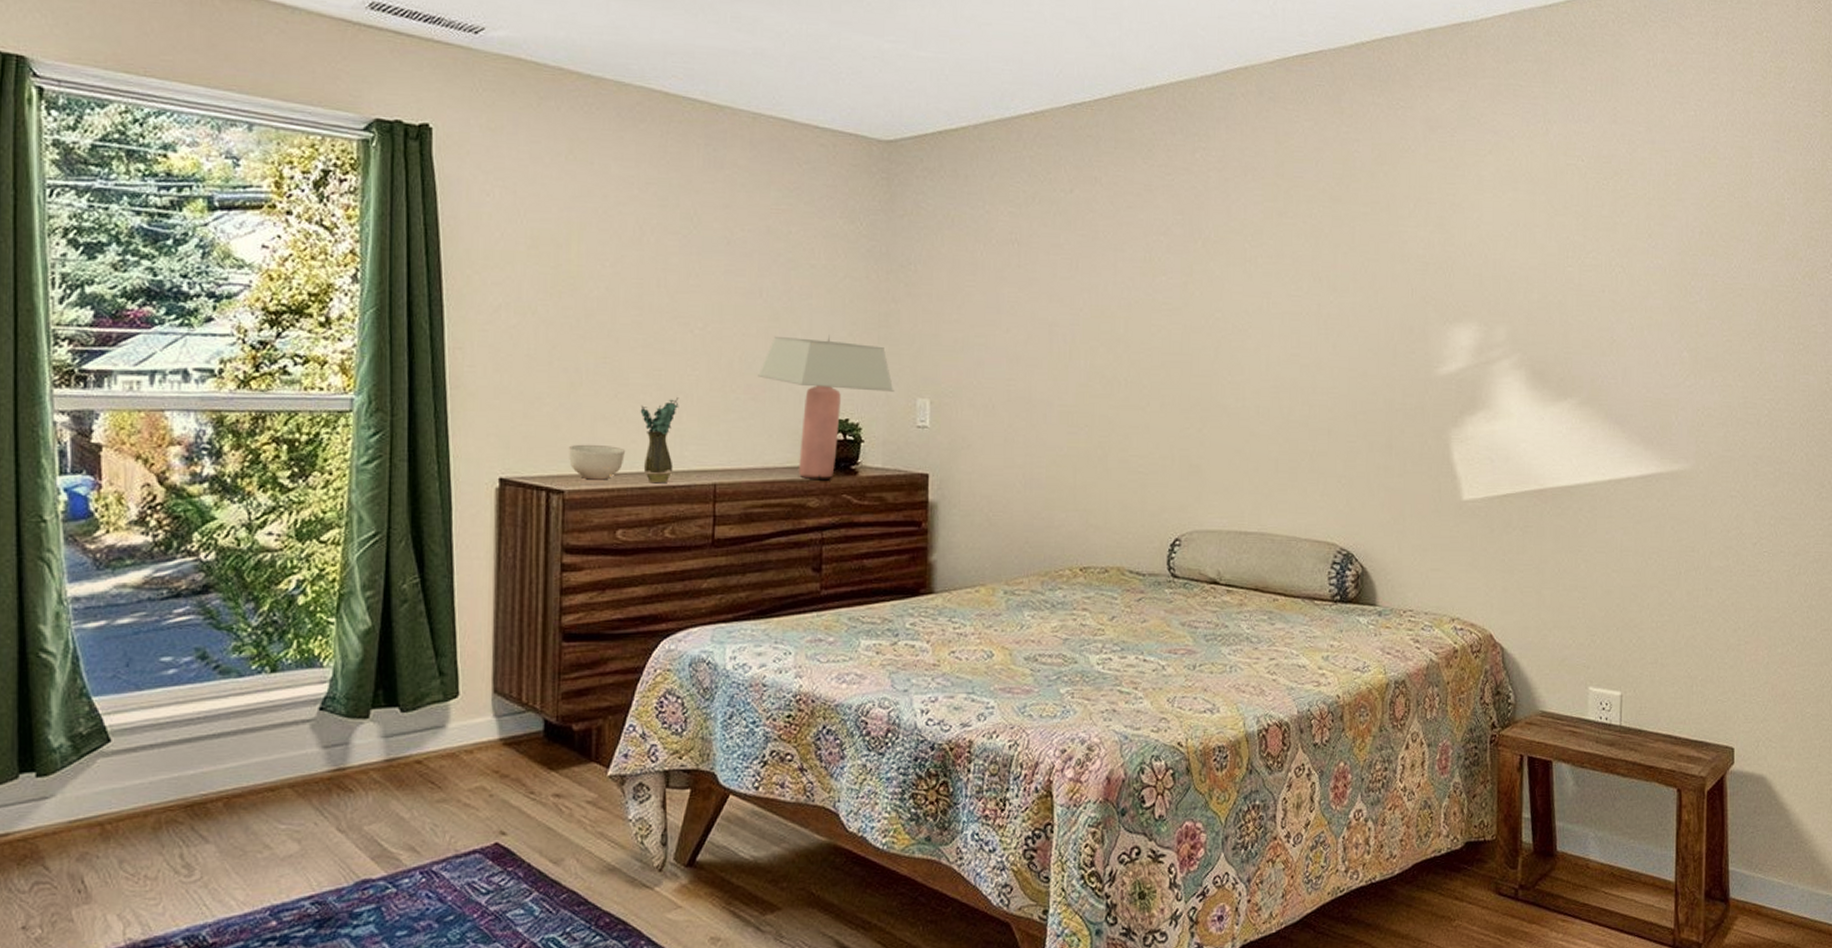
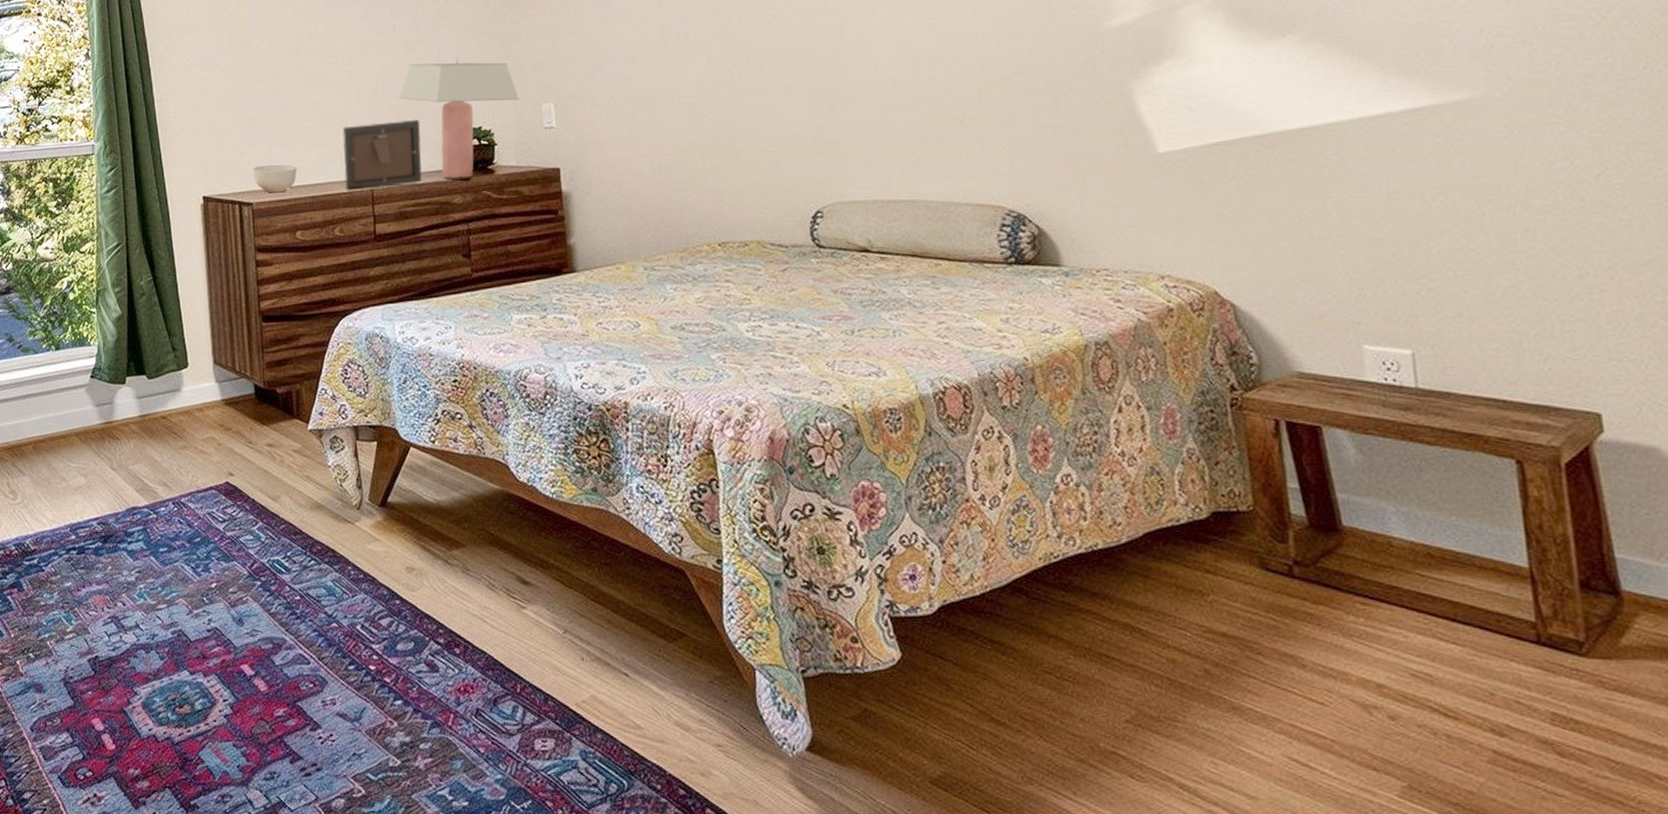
vase: present [640,397,679,482] -> none [305,122,337,192]
picture frame: none [683,403,780,484] -> present [342,120,423,191]

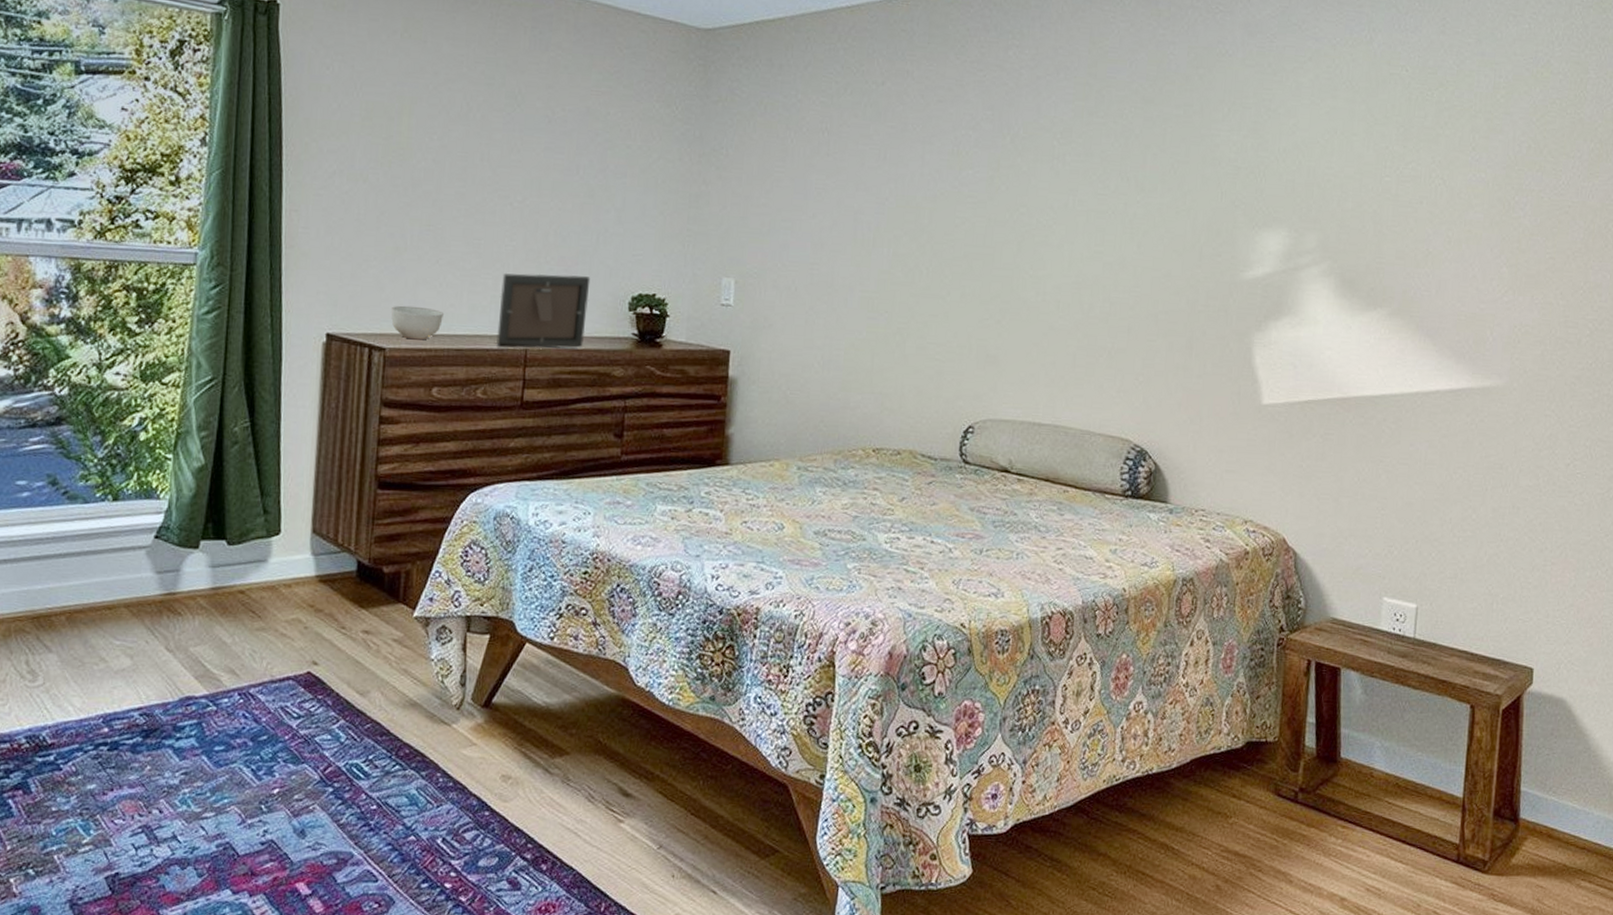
table lamp: present [399,57,520,180] -> none [571,211,701,352]

